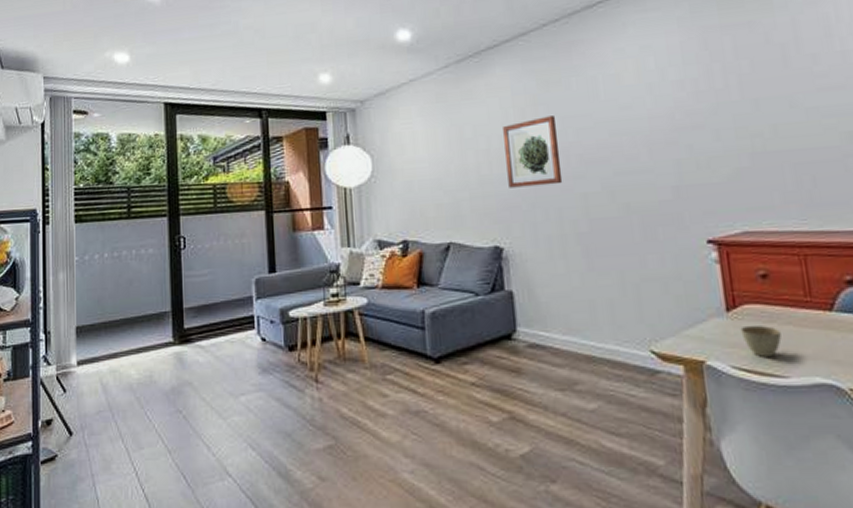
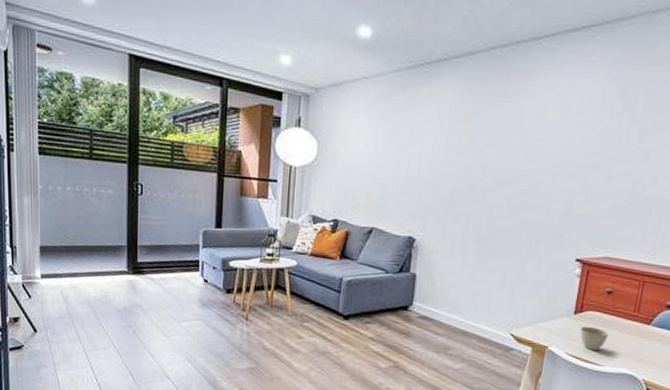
wall art: present [503,116,563,188] -> none [431,133,482,195]

